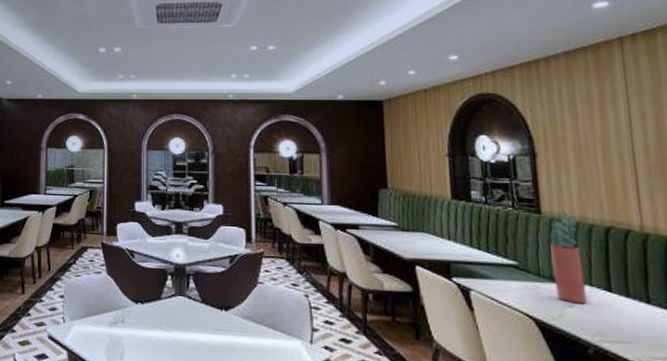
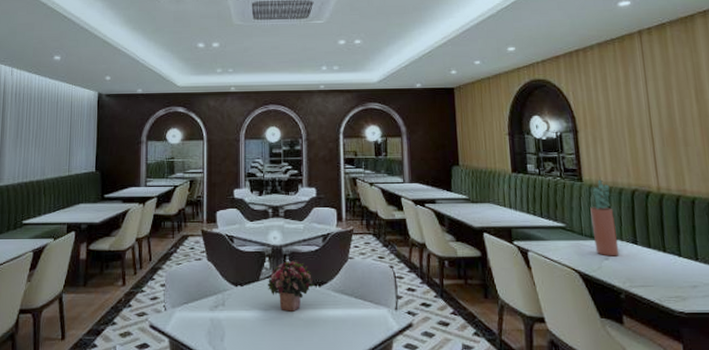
bouquet: none [169,280,219,335] -> present [267,260,313,312]

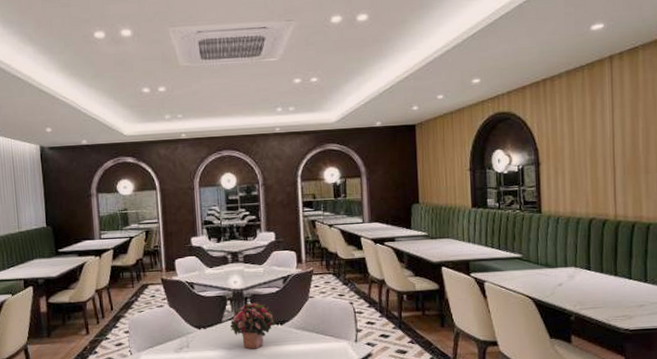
vase: present [590,177,619,257] -> none [547,208,572,283]

